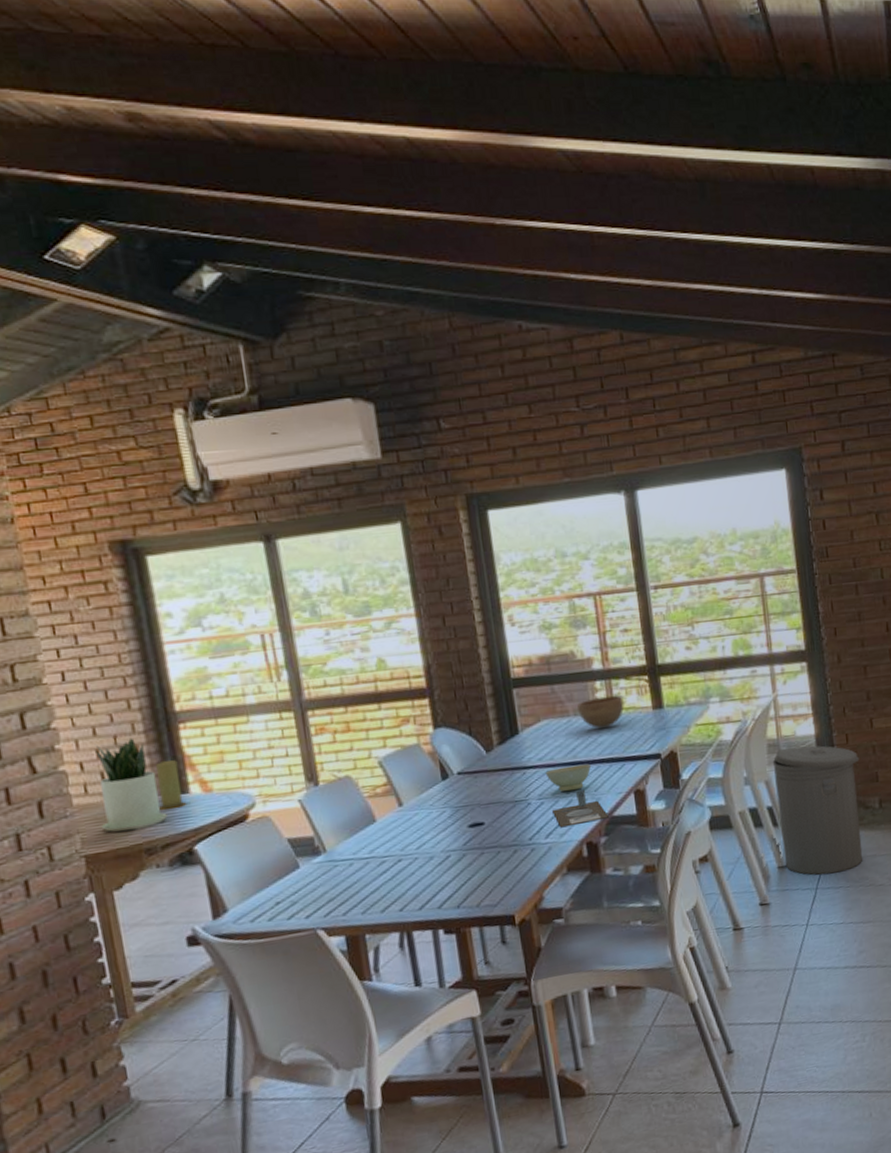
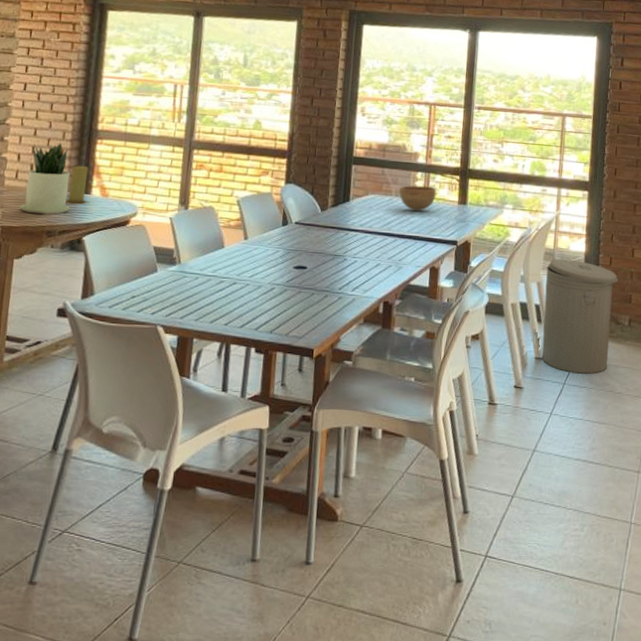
bowl: present [545,763,591,792] -> none [363,235,400,257]
place setting: present [552,789,609,828] -> none [362,257,406,285]

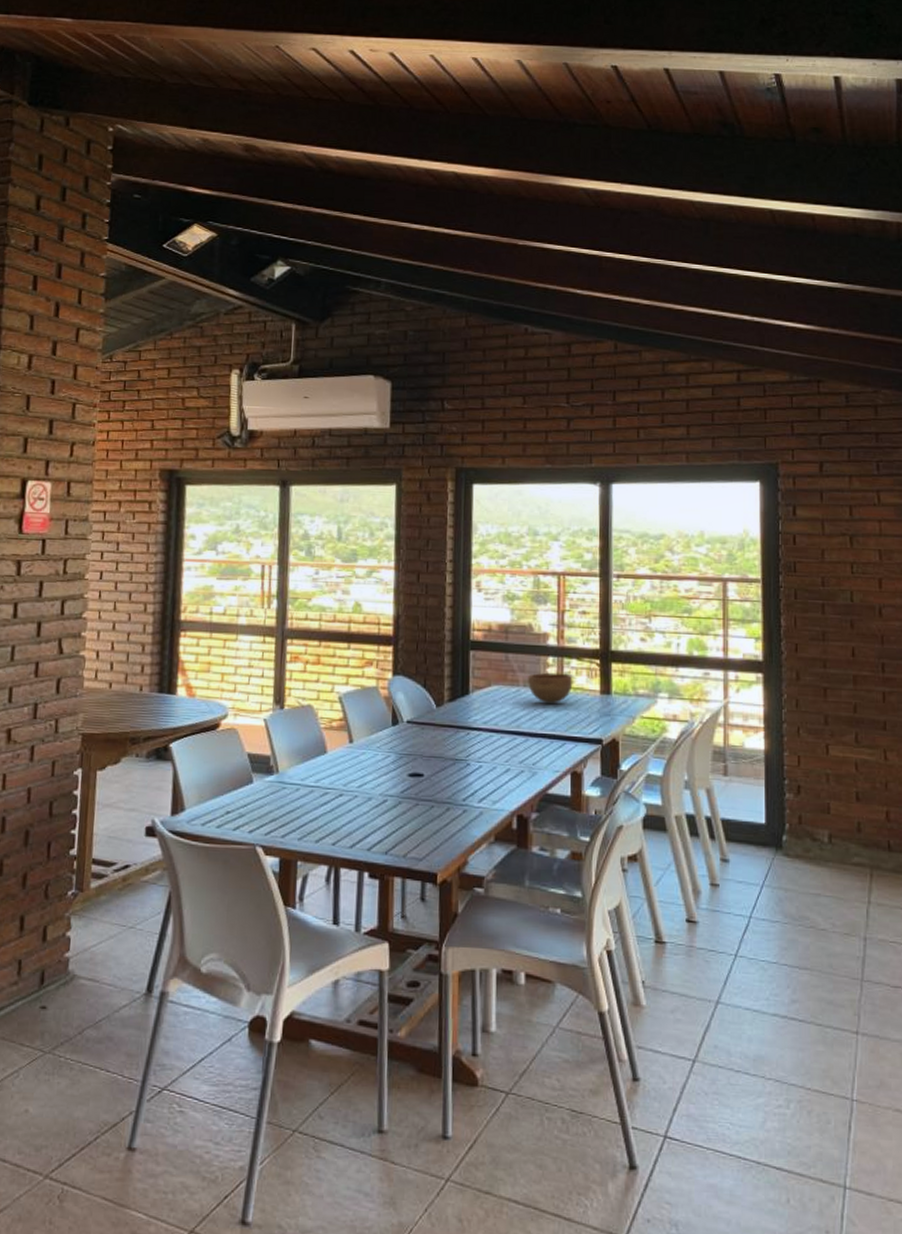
planter: present [19,142,71,215] -> none [100,637,154,719]
candle: present [66,166,89,204] -> none [149,662,173,706]
can: present [541,258,618,374] -> none [716,758,811,905]

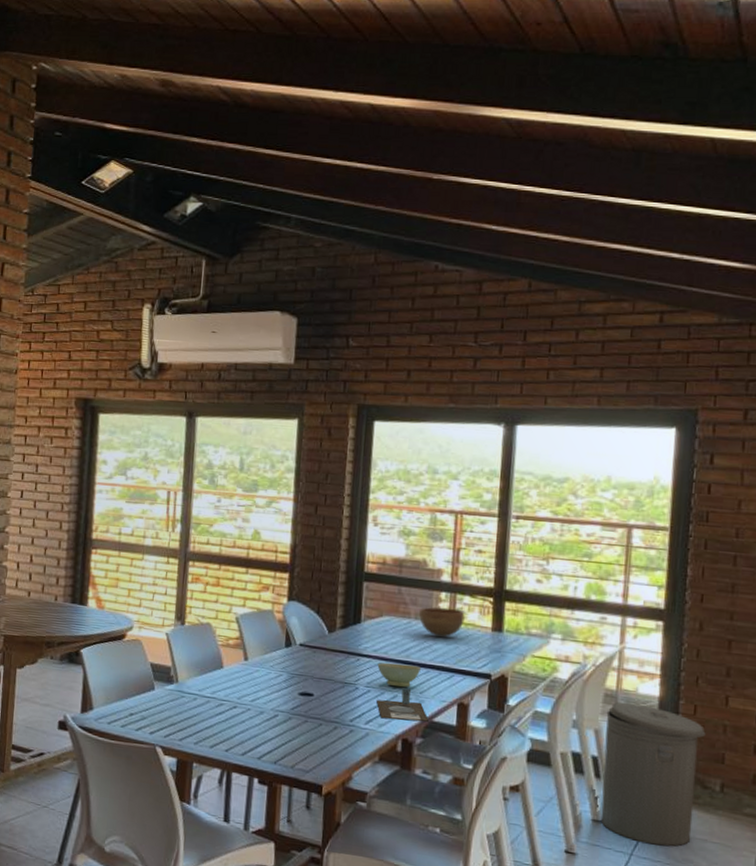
bowl: none [488,734,532,760] -> present [377,662,421,688]
place setting: none [489,760,543,795] -> present [377,688,429,722]
can: none [716,758,811,905] -> present [600,702,706,847]

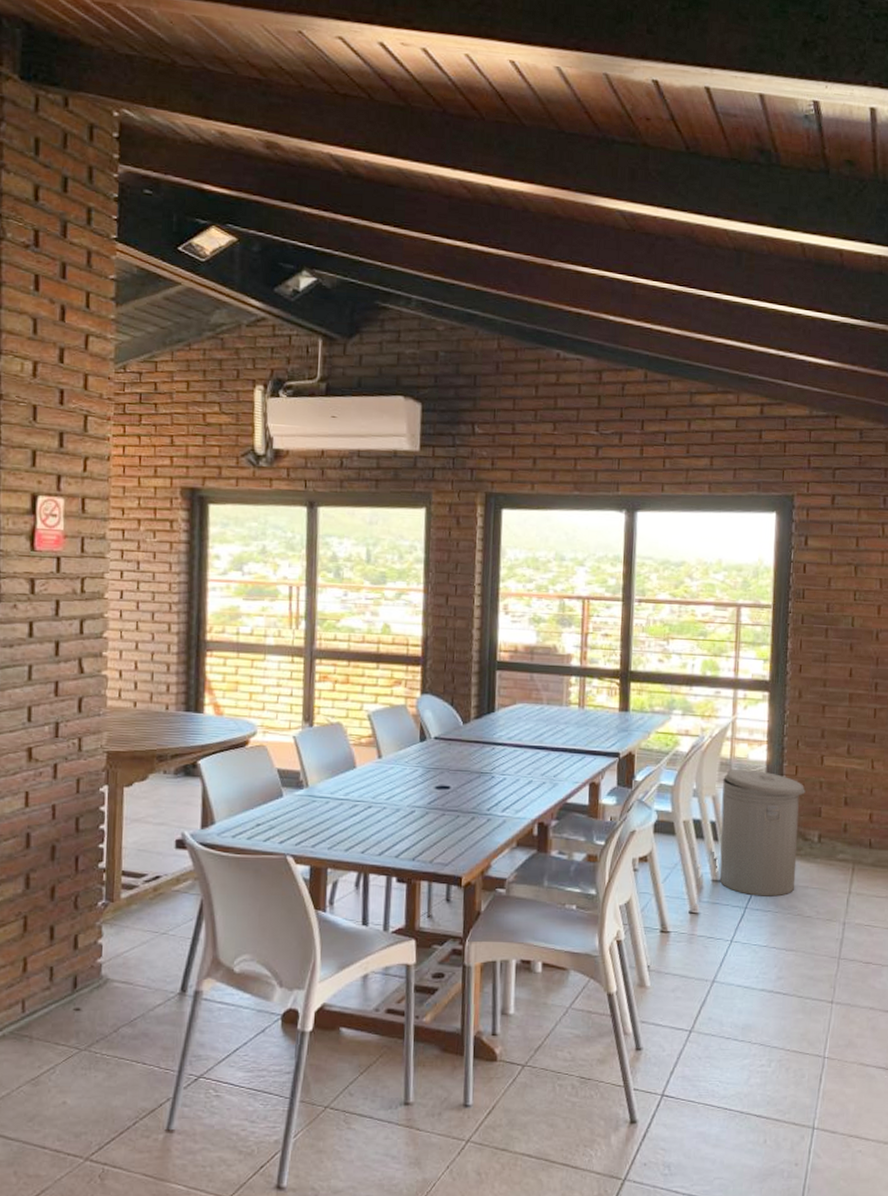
bowl: present [377,662,421,688] -> none [512,749,554,773]
place setting: present [377,688,429,722] -> none [513,773,563,805]
bowl: present [419,606,465,638] -> none [551,691,594,721]

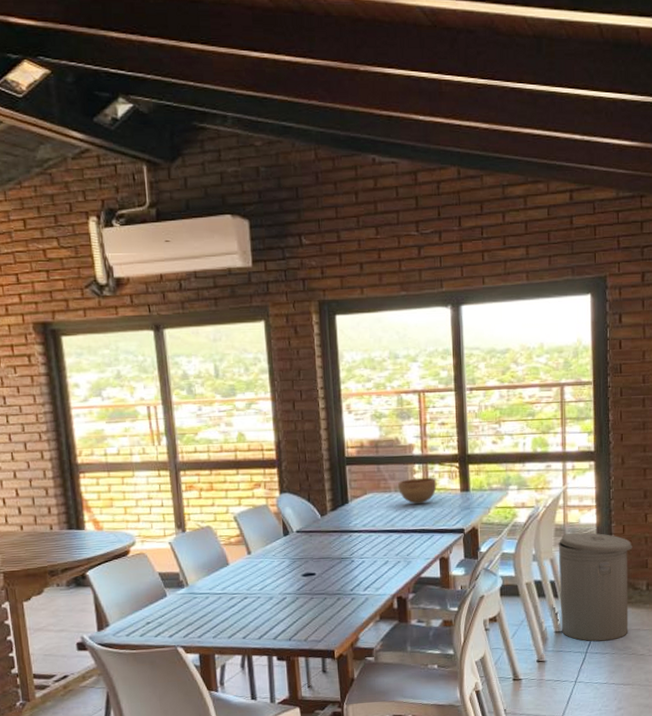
bowl: none [551,691,594,721] -> present [398,477,437,505]

